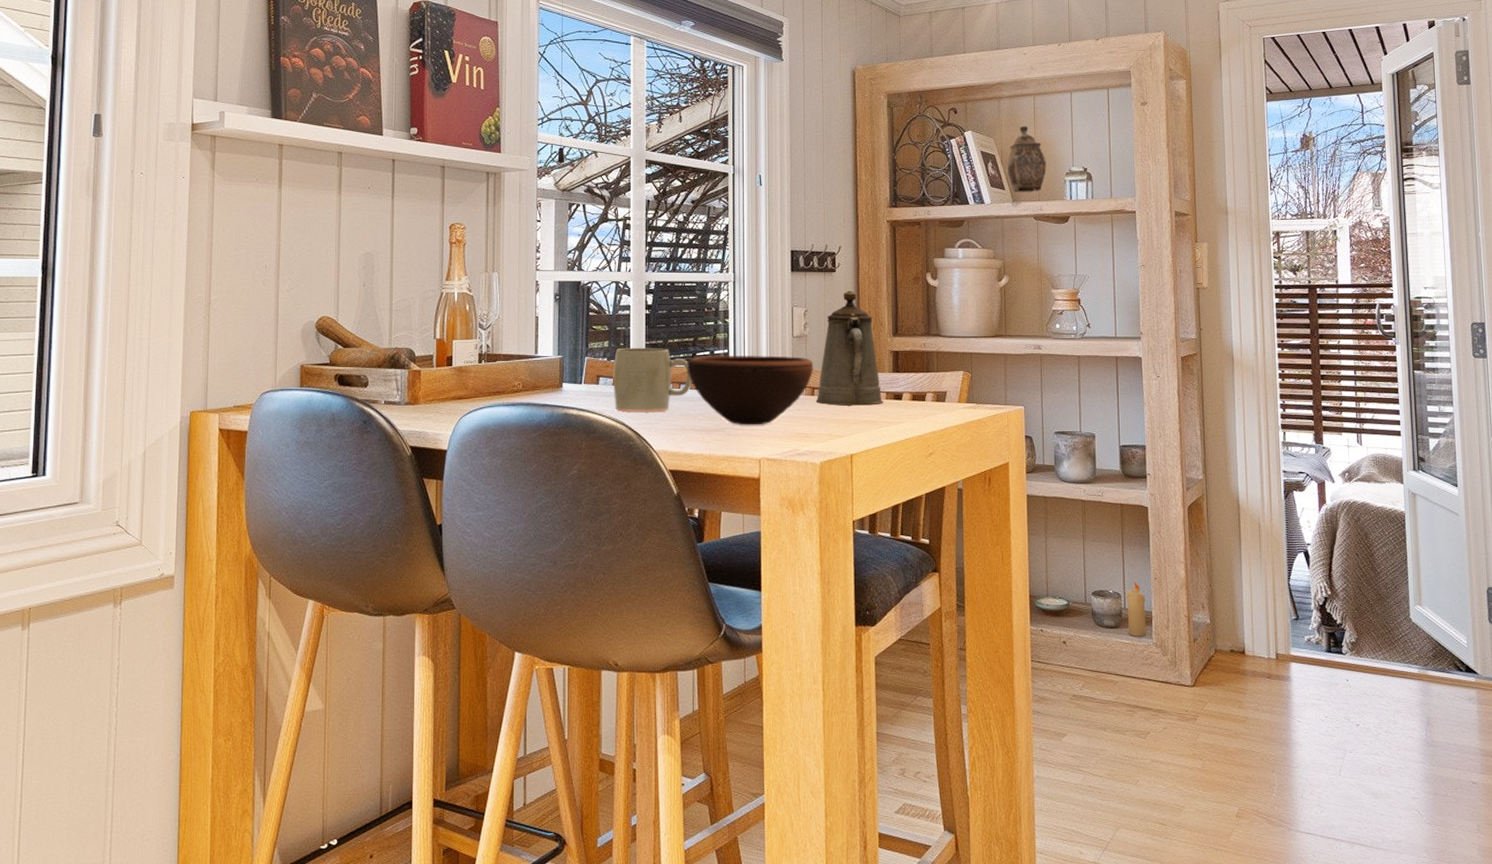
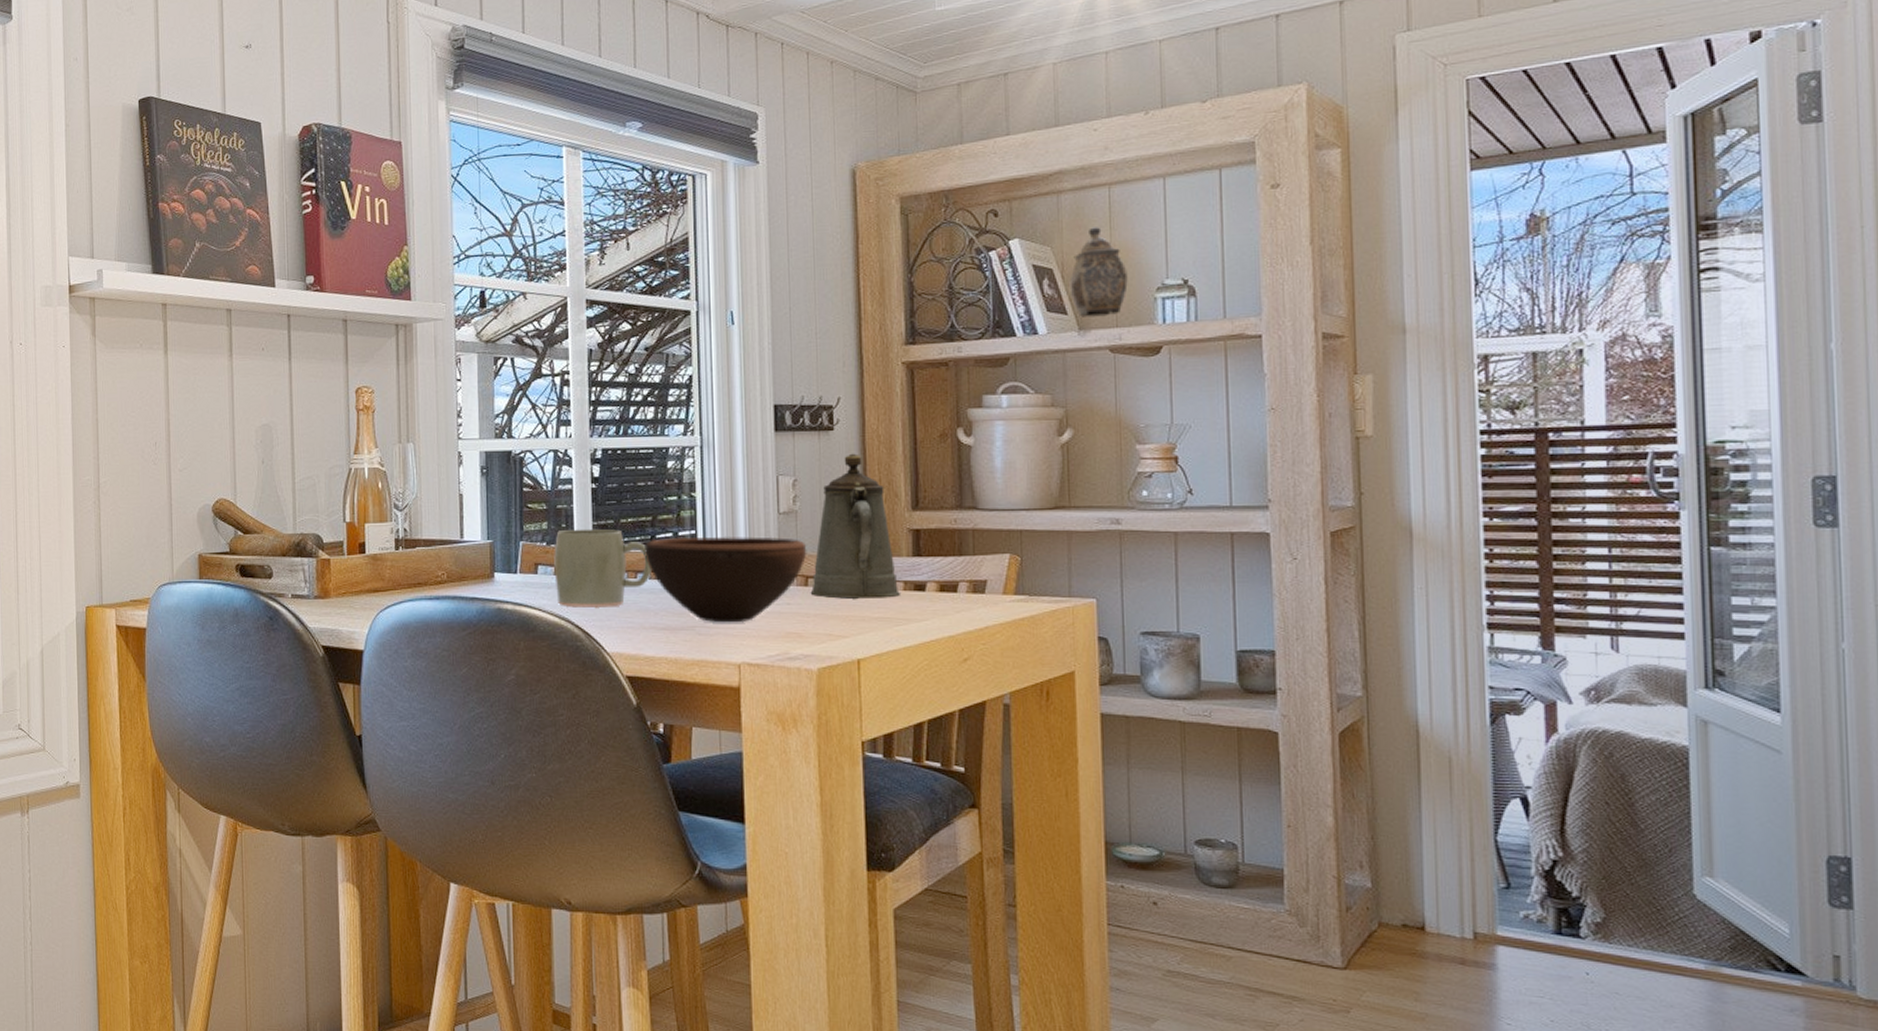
candle: present [1126,582,1146,637] -> none [1245,830,1275,901]

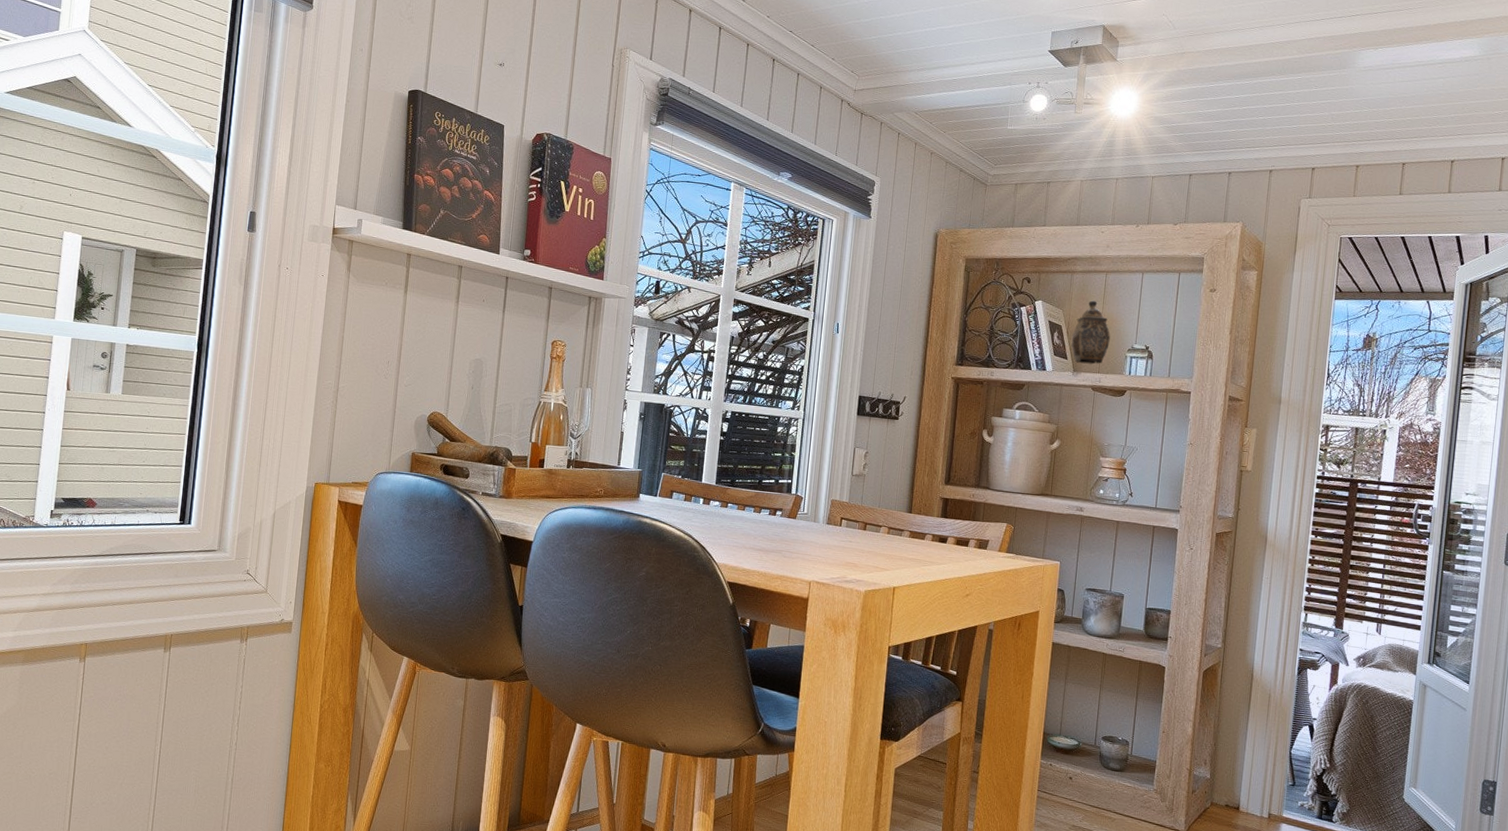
mug: present [554,528,651,608] -> none [684,468,756,530]
bowl: present [645,536,807,622] -> none [753,483,869,551]
coffee pot: present [810,453,900,599] -> none [867,438,929,546]

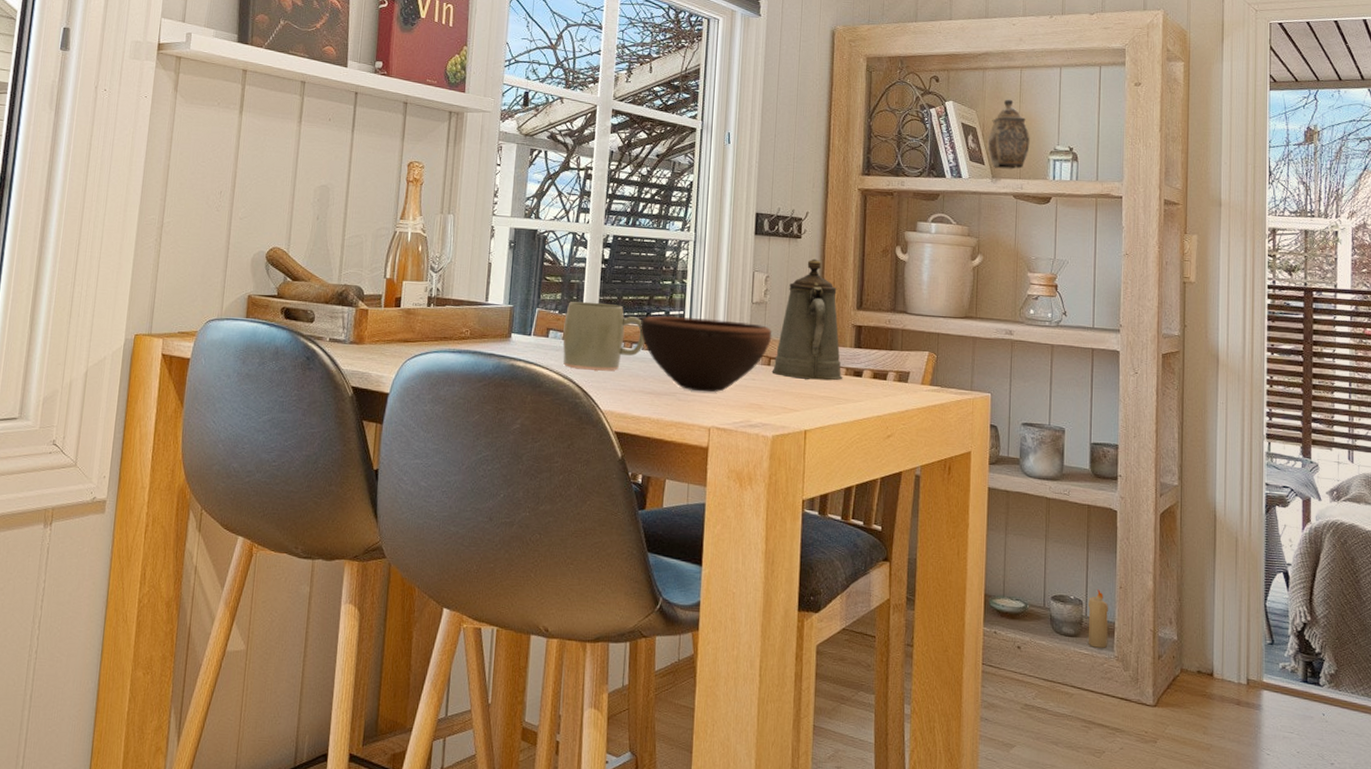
mug: none [684,468,756,530] -> present [562,301,645,371]
bowl: none [753,483,869,551] -> present [640,315,772,392]
coffee pot: none [867,438,929,546] -> present [771,258,842,381]
candle: none [1132,733,1152,782] -> present [1088,589,1109,648]

